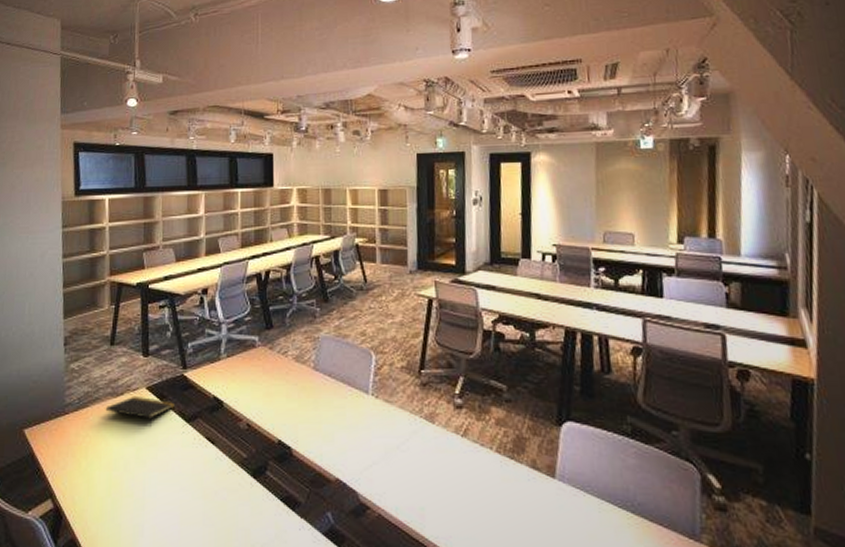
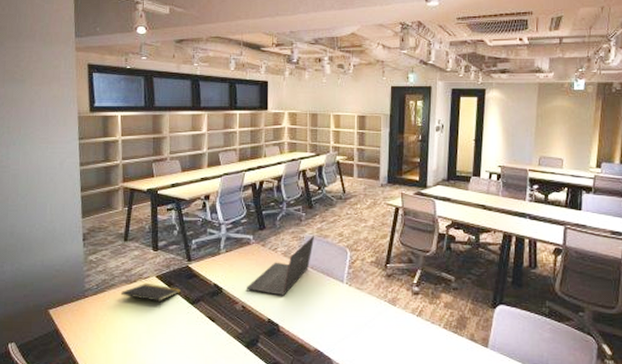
laptop: none [252,334,332,411] -> present [247,235,315,296]

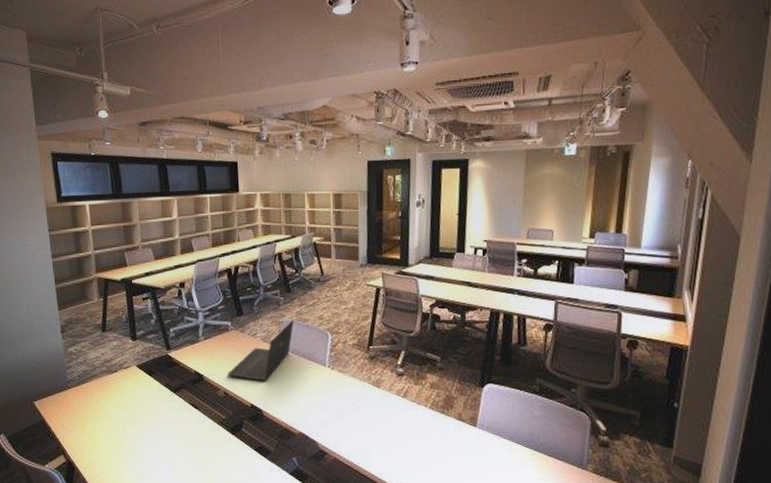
notepad: present [120,282,181,308] -> none [102,372,162,397]

